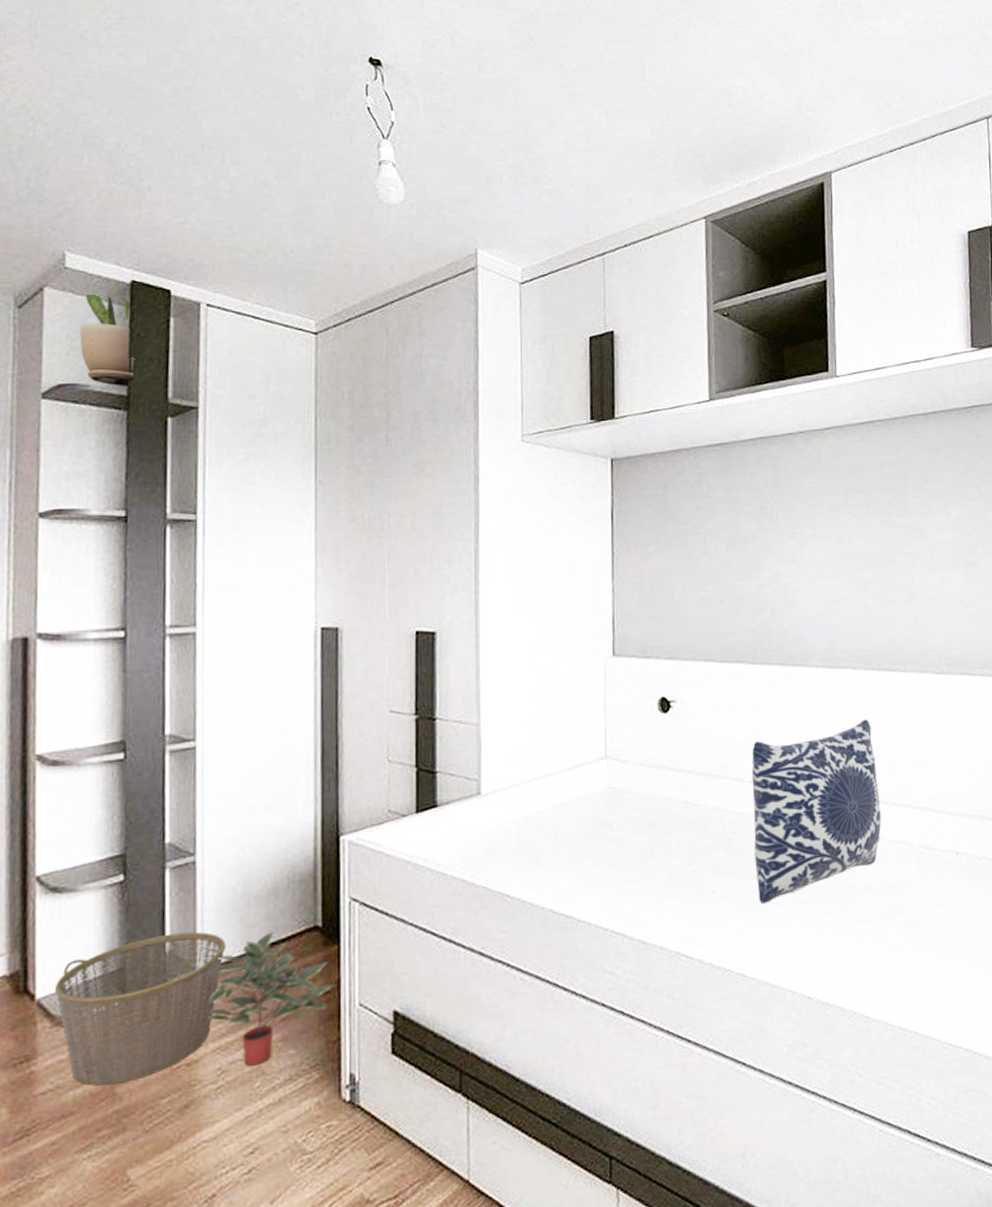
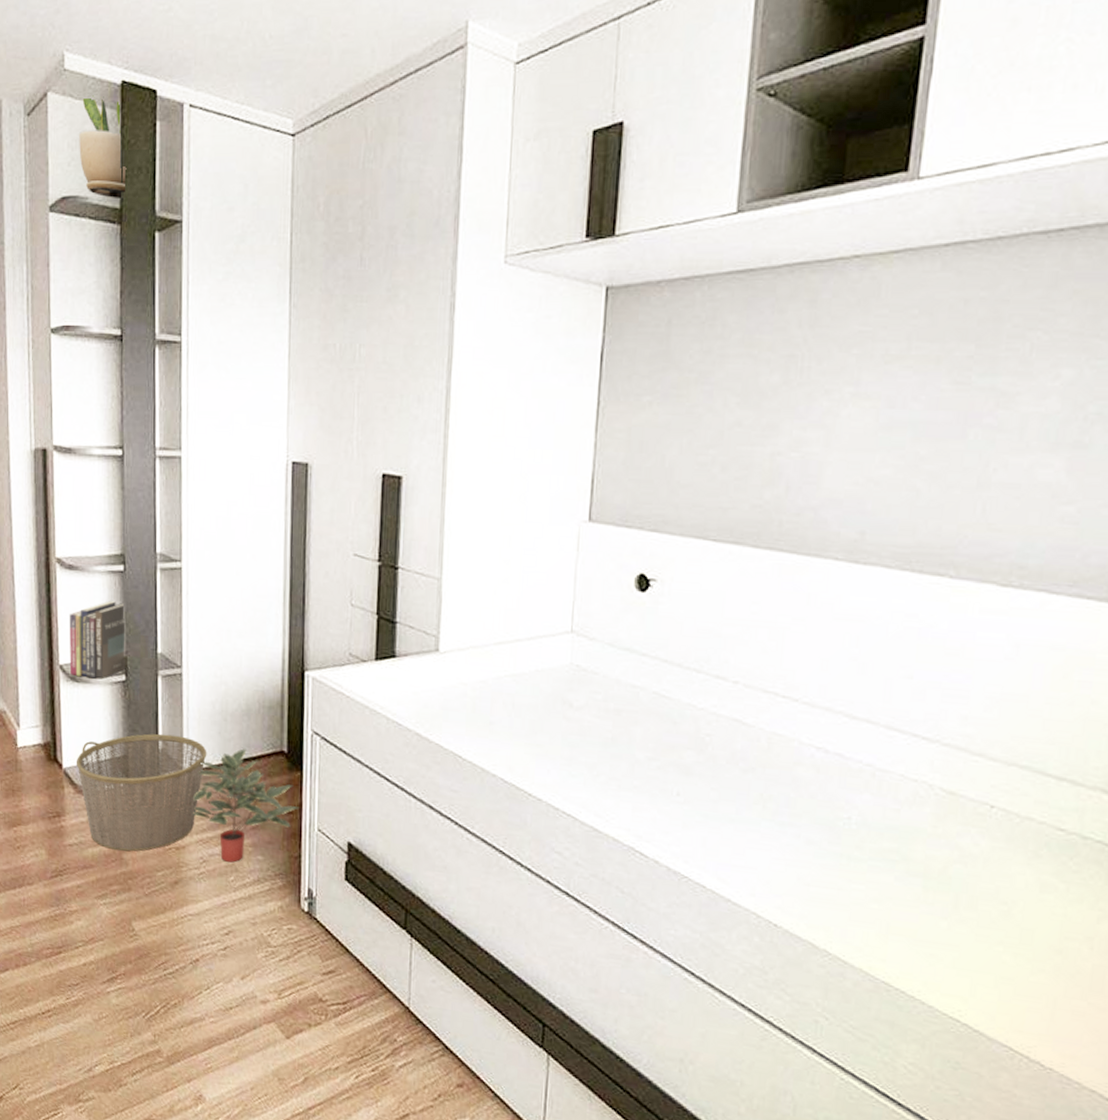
books: none [49,793,128,887] -> present [69,601,129,679]
cushion: present [751,719,882,903] -> none [729,630,899,817]

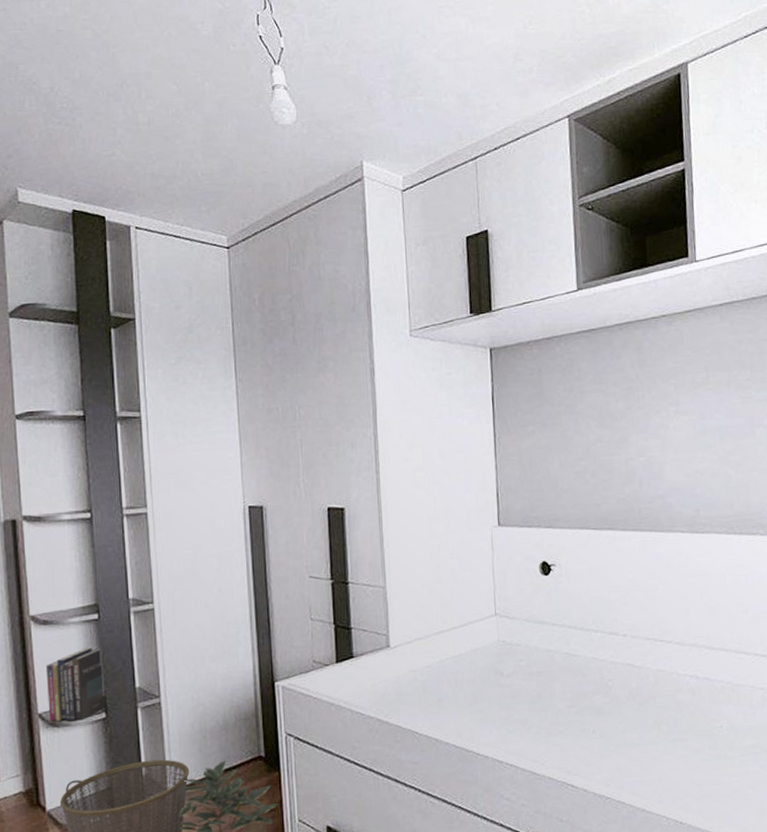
potted plant: present [79,95,127,200] -> none [35,222,81,304]

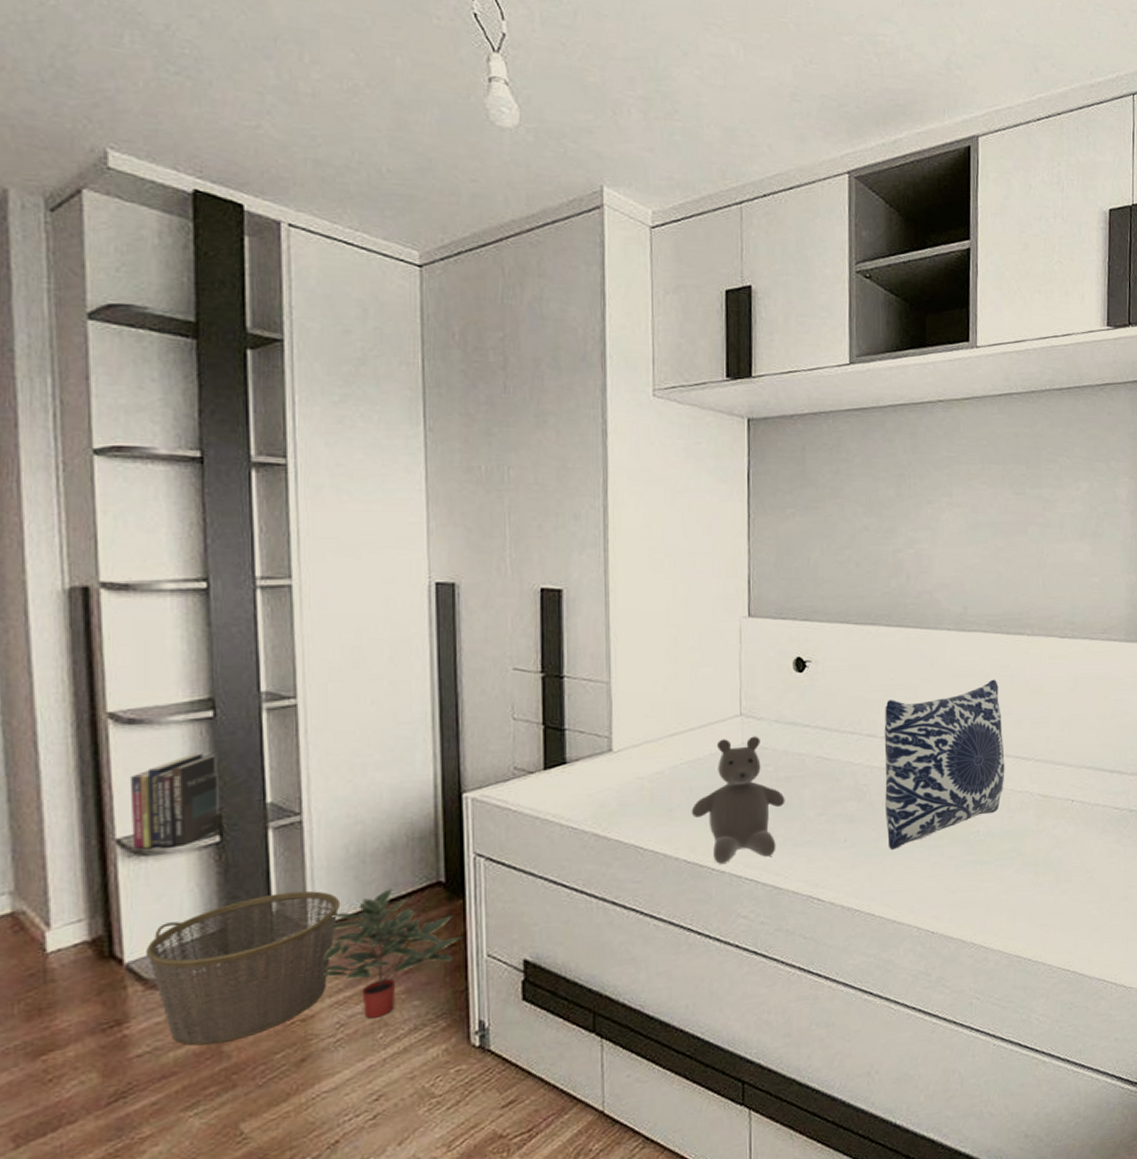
stuffed bear: none [457,634,538,749] -> present [691,736,785,864]
cushion: none [625,578,745,741] -> present [884,679,1005,850]

